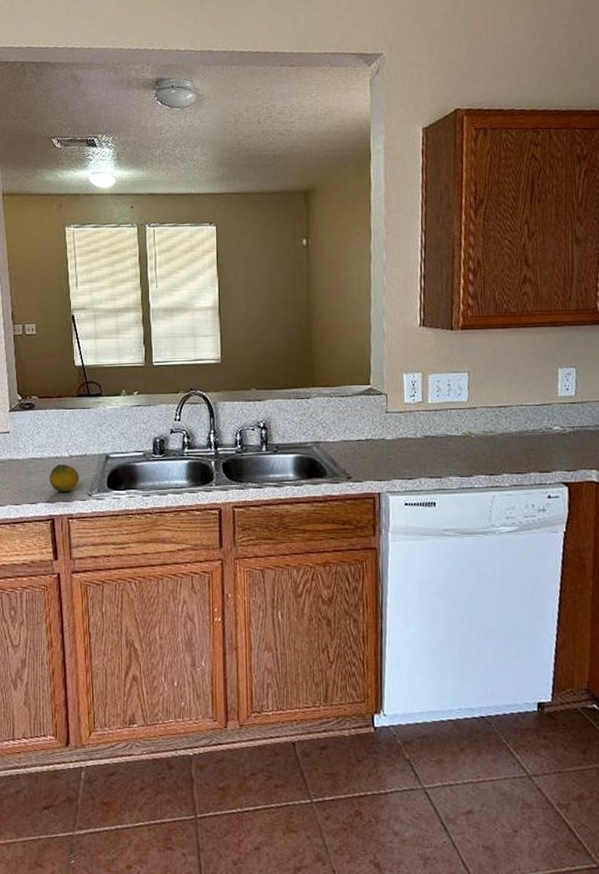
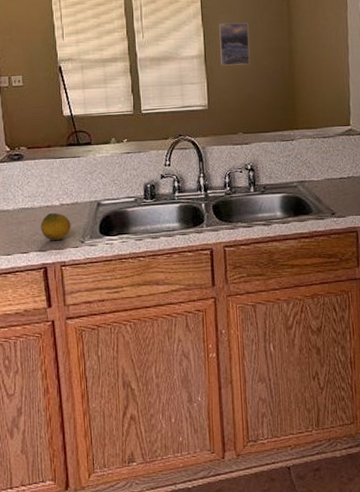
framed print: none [235,273,266,318] -> present [219,22,250,66]

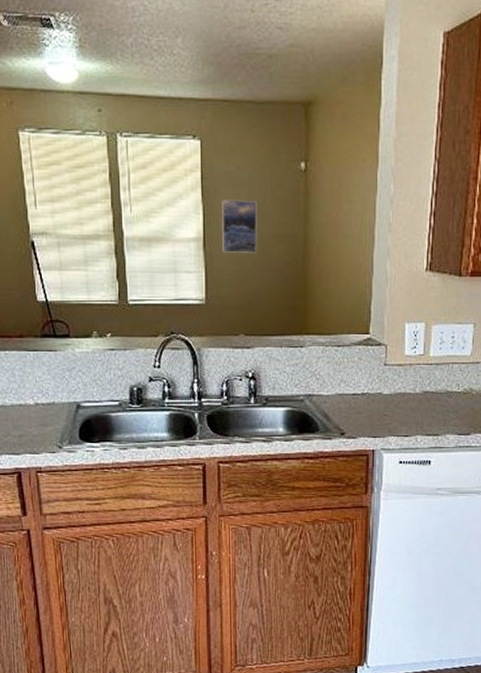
fruit: present [41,212,71,240] -> none [13,412,47,443]

